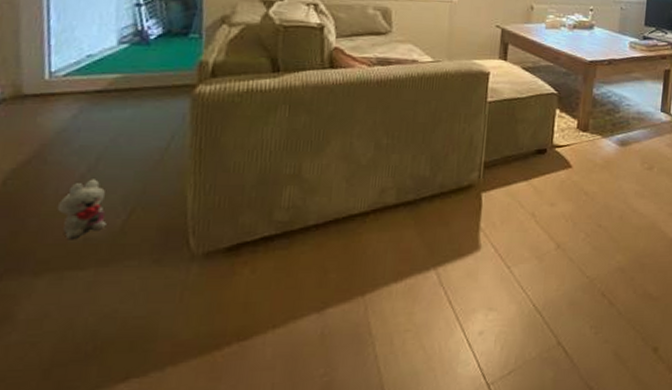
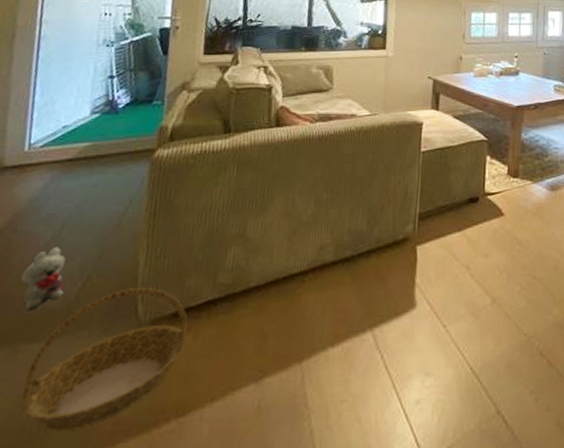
basket: none [73,222,244,352] -> present [21,288,188,432]

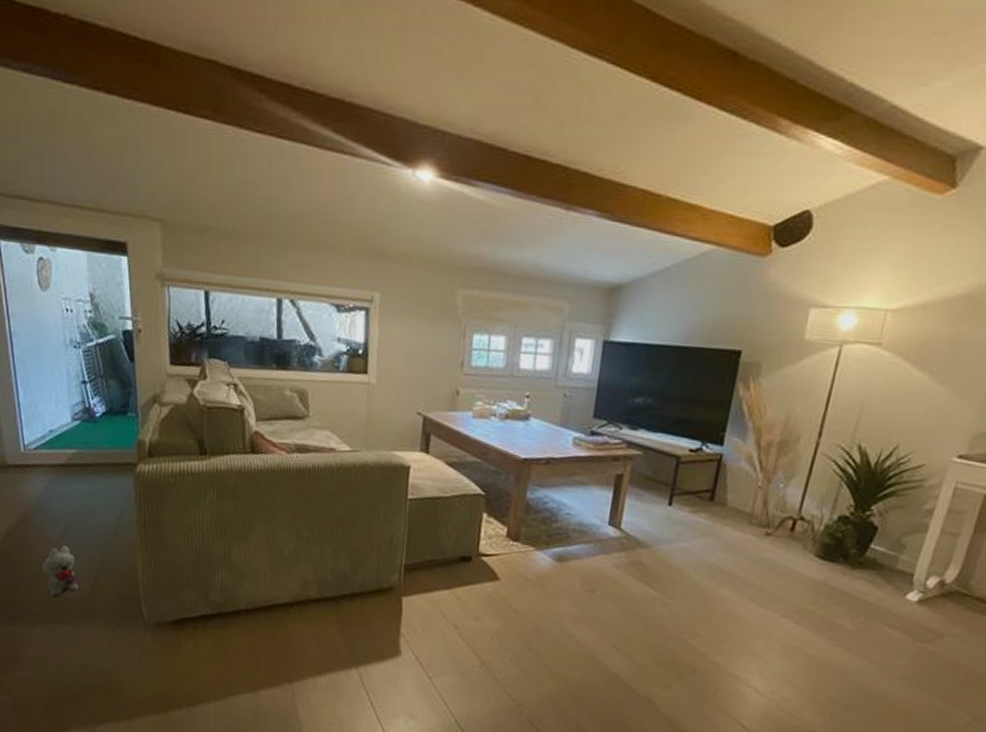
basket: present [21,288,188,432] -> none [63,592,188,699]

